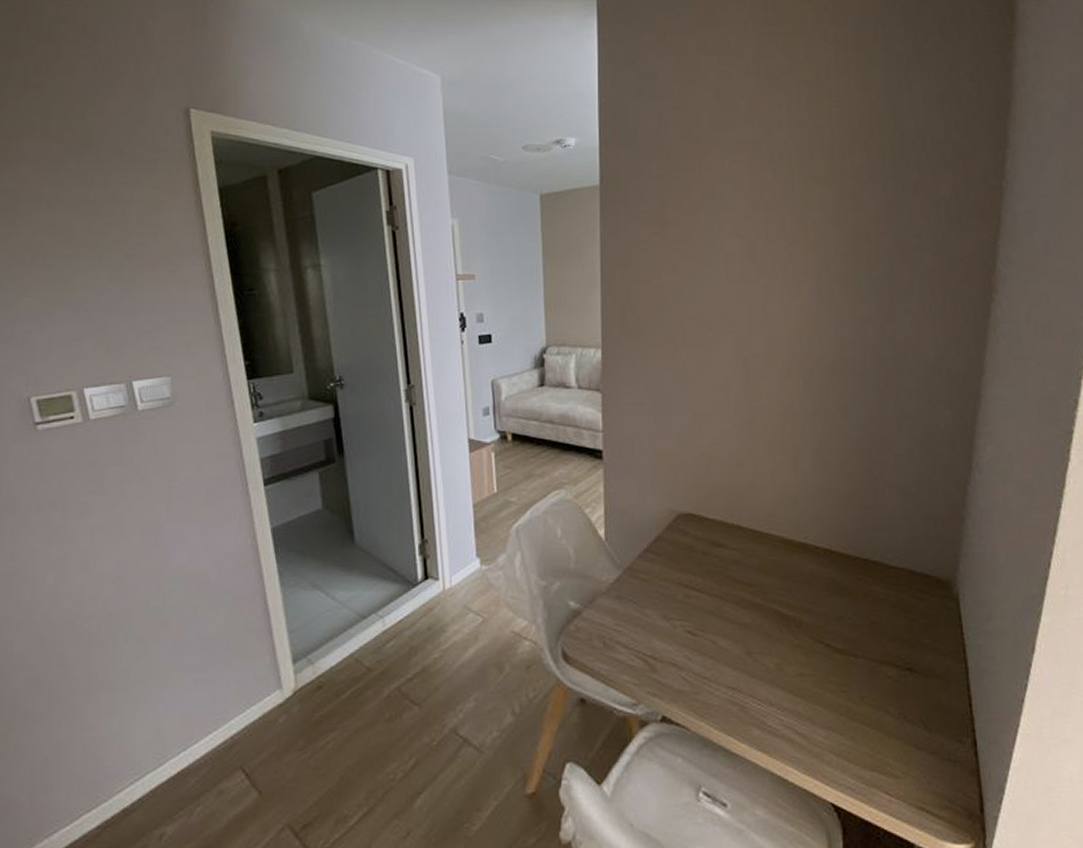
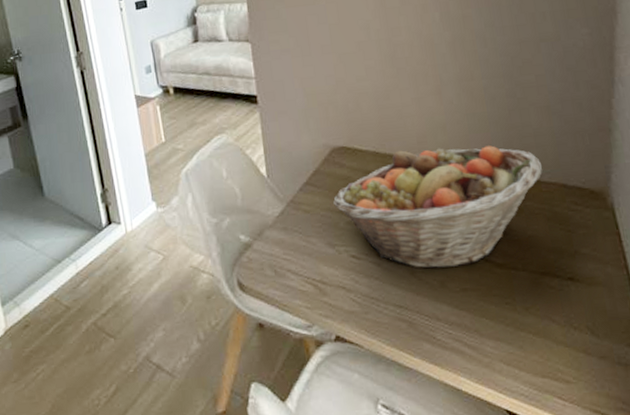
fruit basket: none [672,522,891,650] -> present [332,145,542,269]

